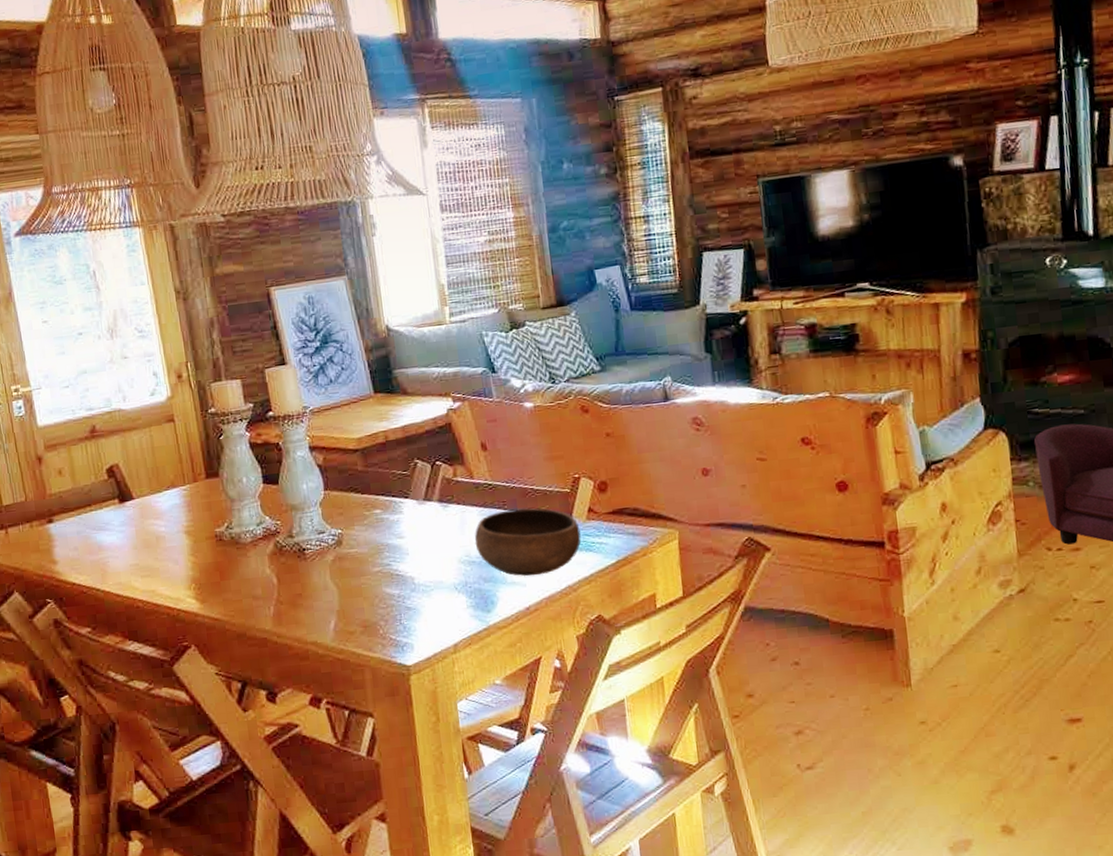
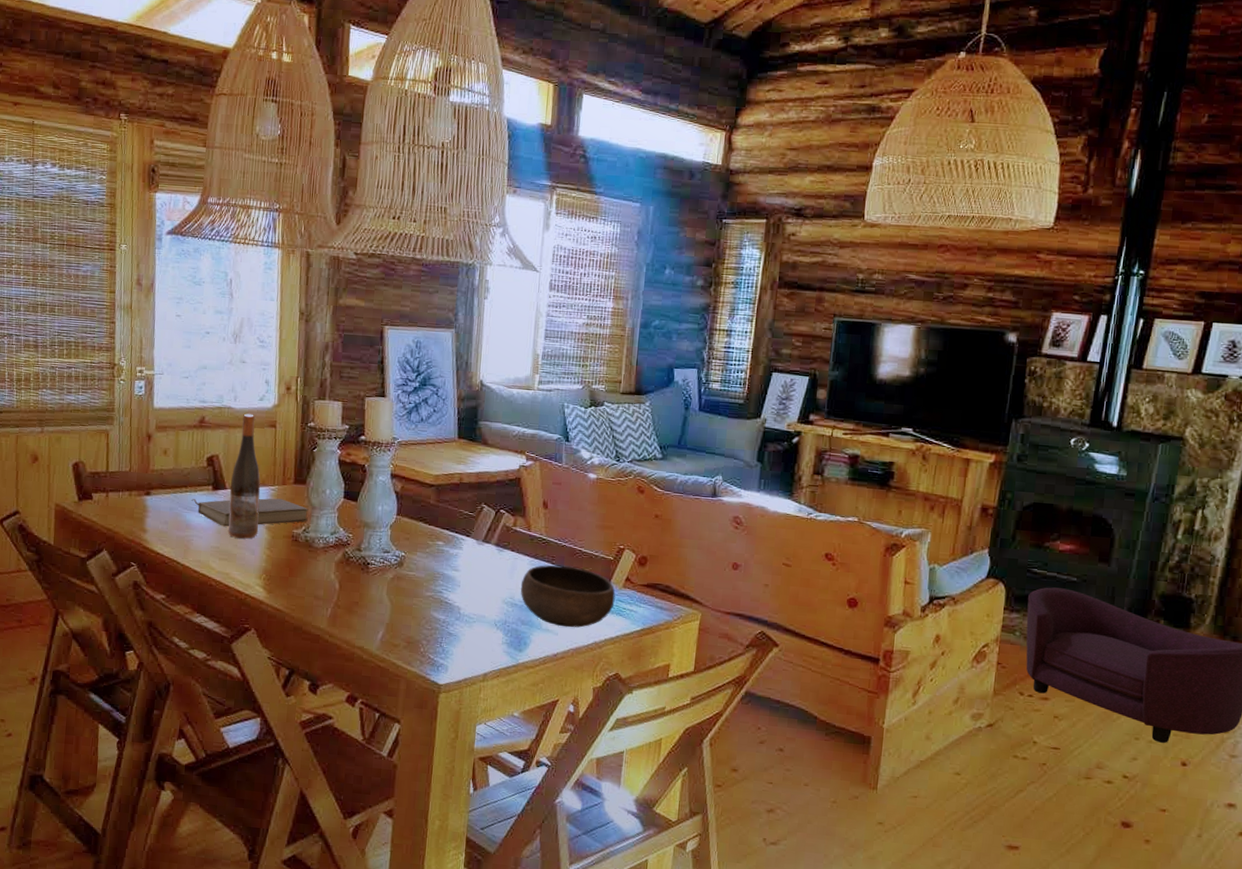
book: none [98,497,229,541] -> present [191,498,309,527]
wine bottle: none [136,412,177,551] -> present [228,413,261,539]

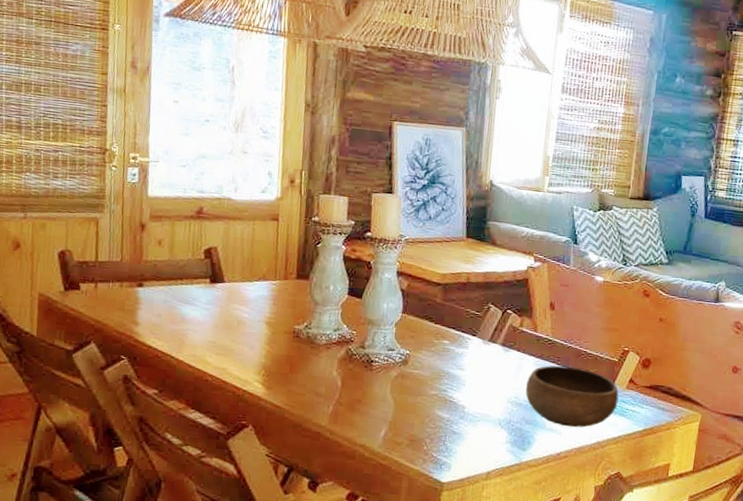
book: present [191,498,309,527] -> none [187,292,311,321]
wine bottle: present [228,413,261,539] -> none [225,205,261,334]

